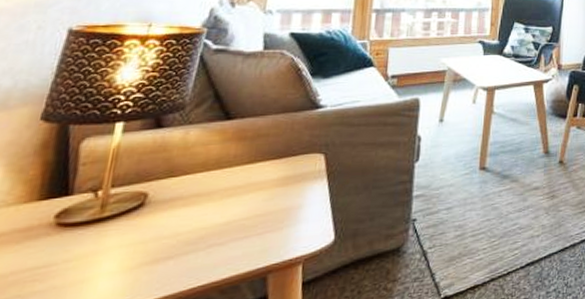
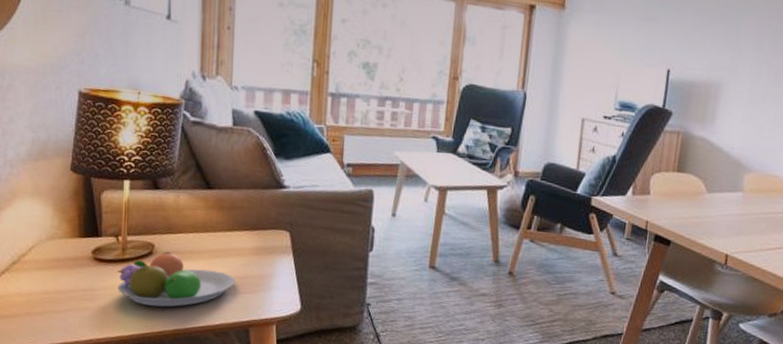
fruit bowl: none [86,200,253,273] -> present [117,252,235,307]

